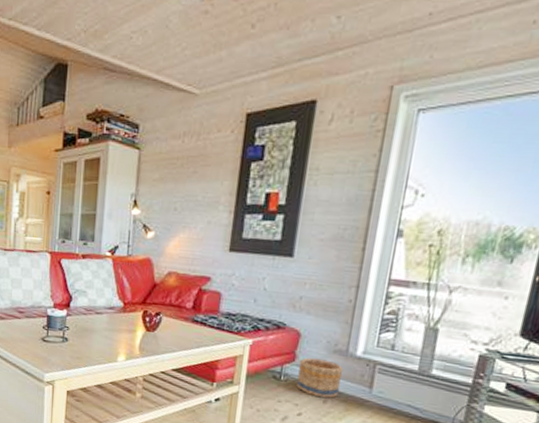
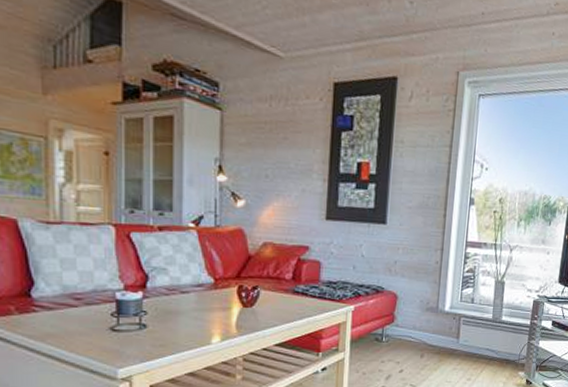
basket: present [296,357,344,398] -> none [397,317,435,352]

